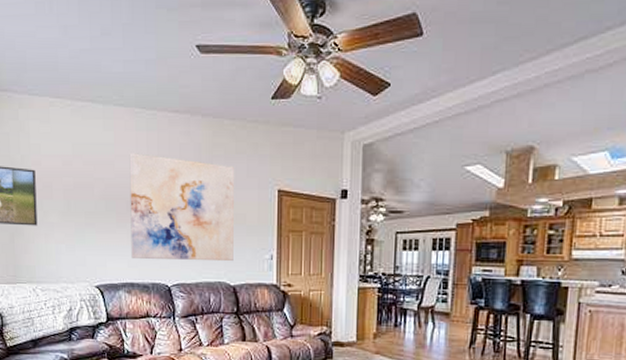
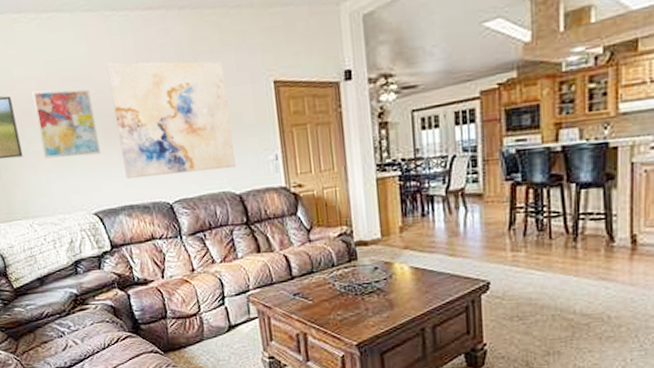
wall art: none [56,169,111,233] -> present [32,89,101,159]

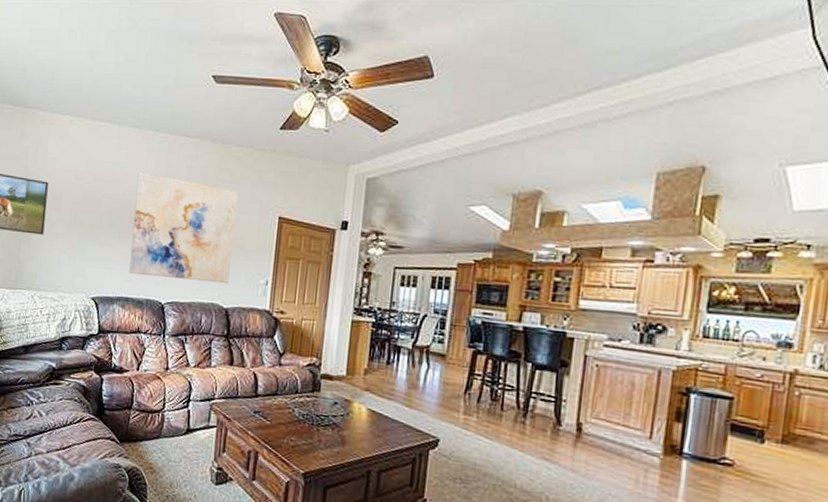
wall art: present [32,89,101,159] -> none [62,182,117,247]

